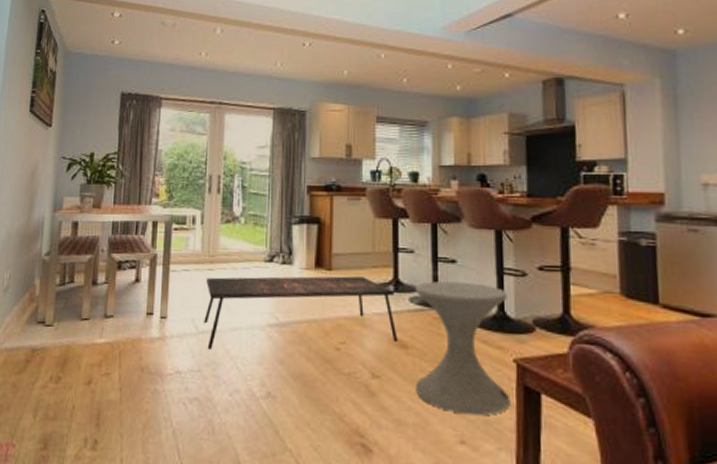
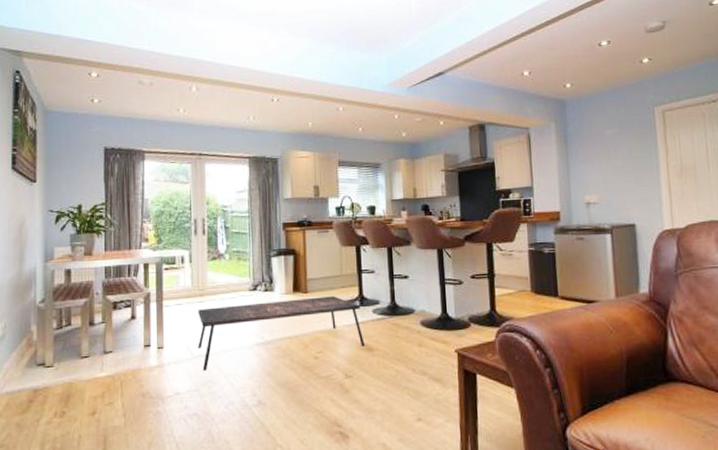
side table: present [415,281,511,416] -> none [377,293,454,398]

